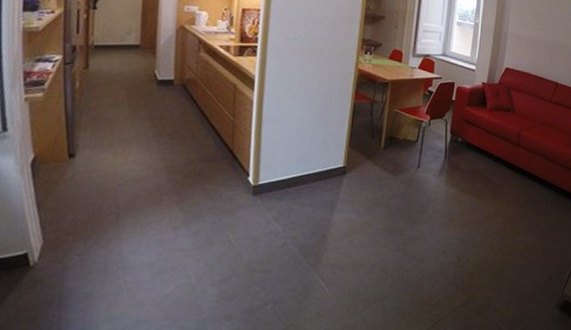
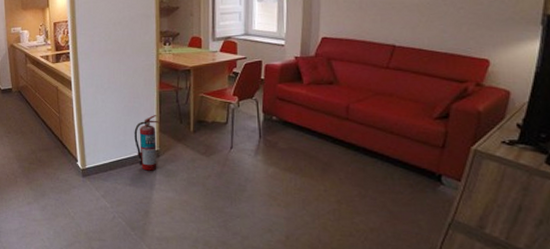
fire extinguisher: none [320,127,350,189] -> present [134,115,160,171]

